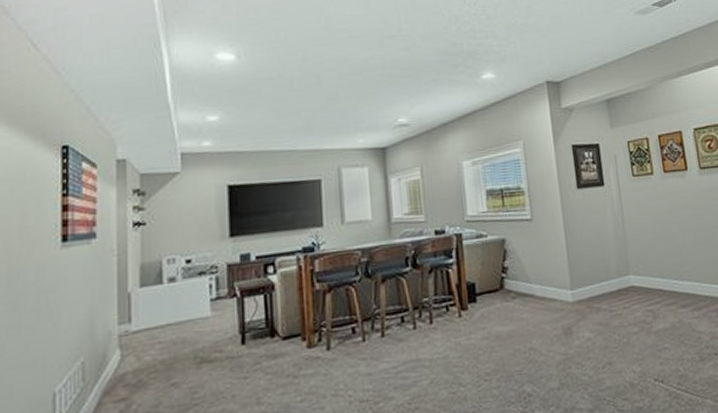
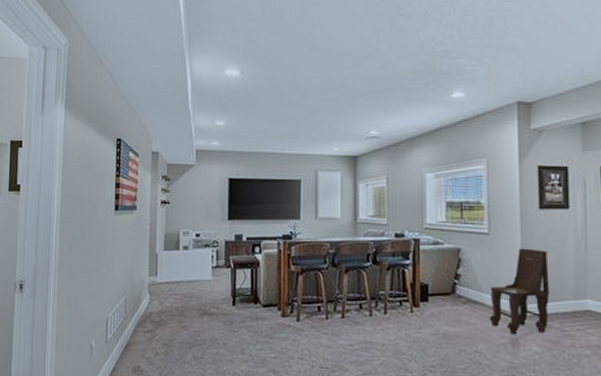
chair: none [539,230,597,324] -> present [489,248,550,335]

